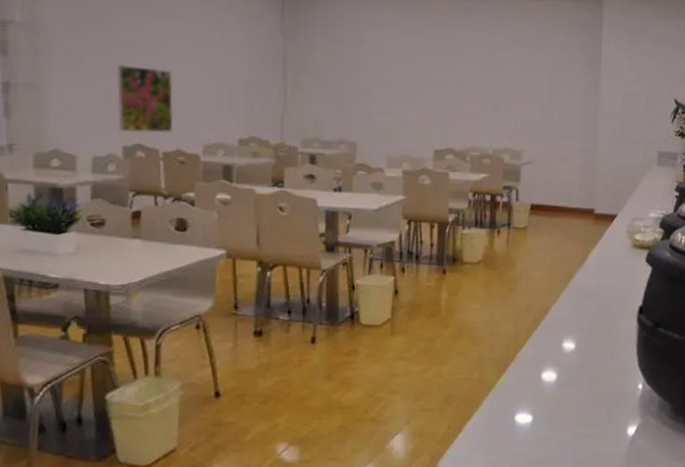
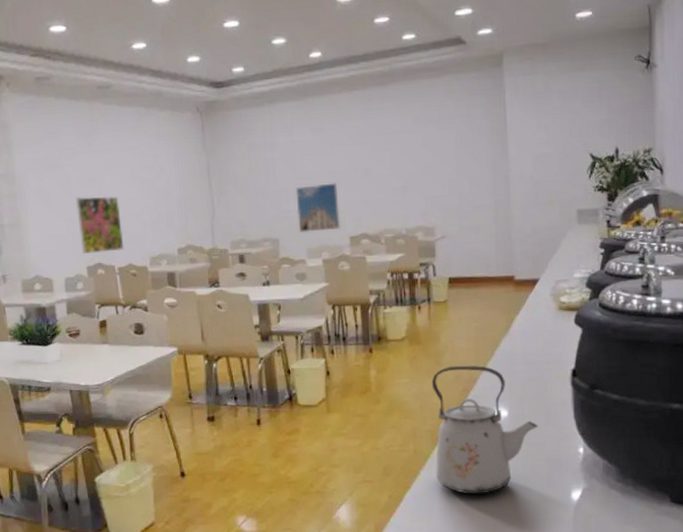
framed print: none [379,89,427,141] -> present [295,183,341,233]
kettle: none [498,294,603,427] -> present [431,364,539,495]

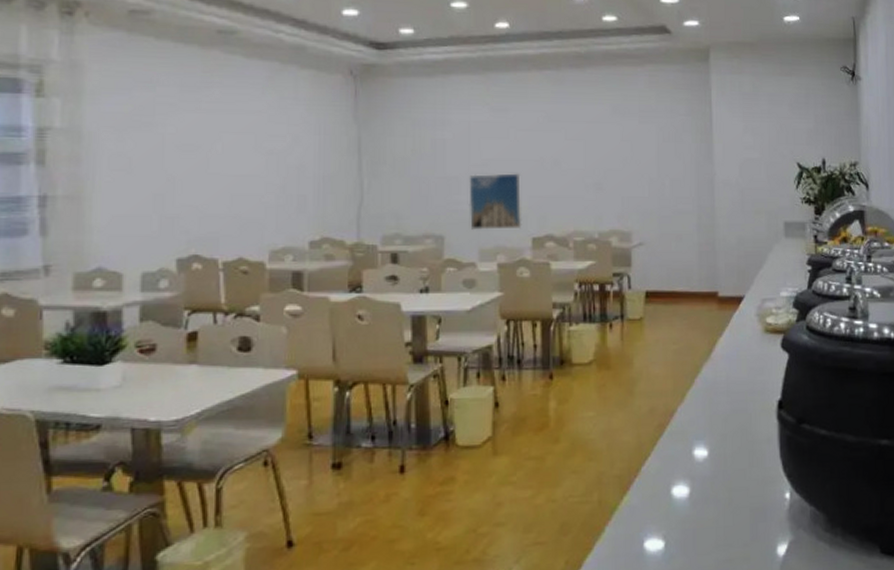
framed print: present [75,196,124,254] -> none [169,166,235,241]
kettle: present [431,364,539,495] -> none [622,394,742,555]

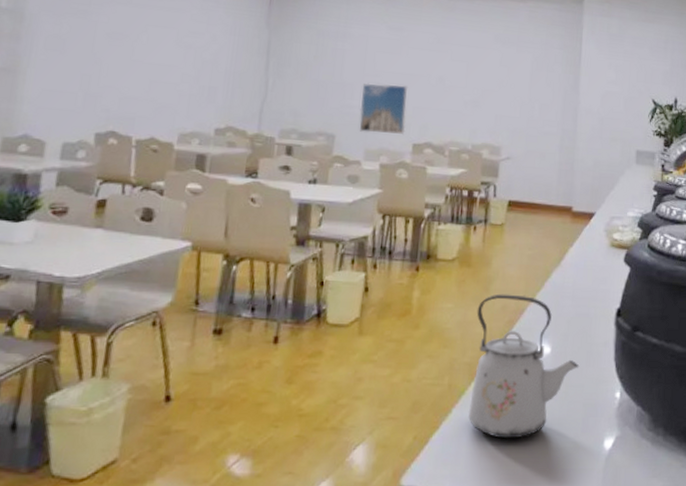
kettle: none [622,394,742,555] -> present [468,293,580,439]

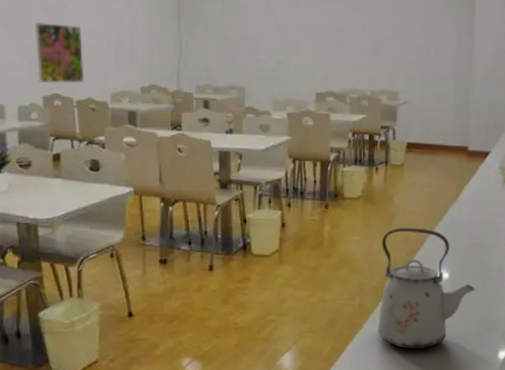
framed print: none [93,51,154,121] -> present [34,21,84,84]
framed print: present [359,83,408,134] -> none [265,37,309,85]

